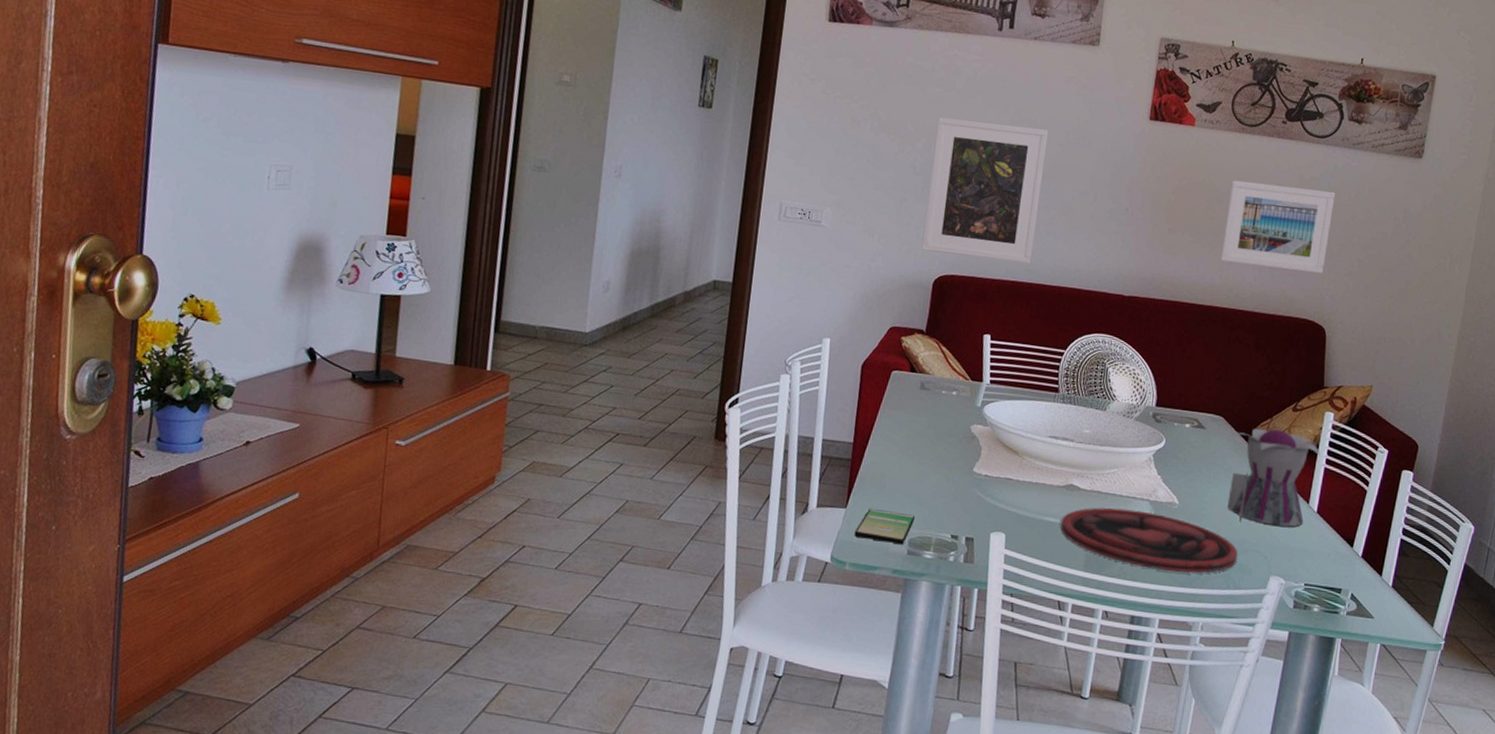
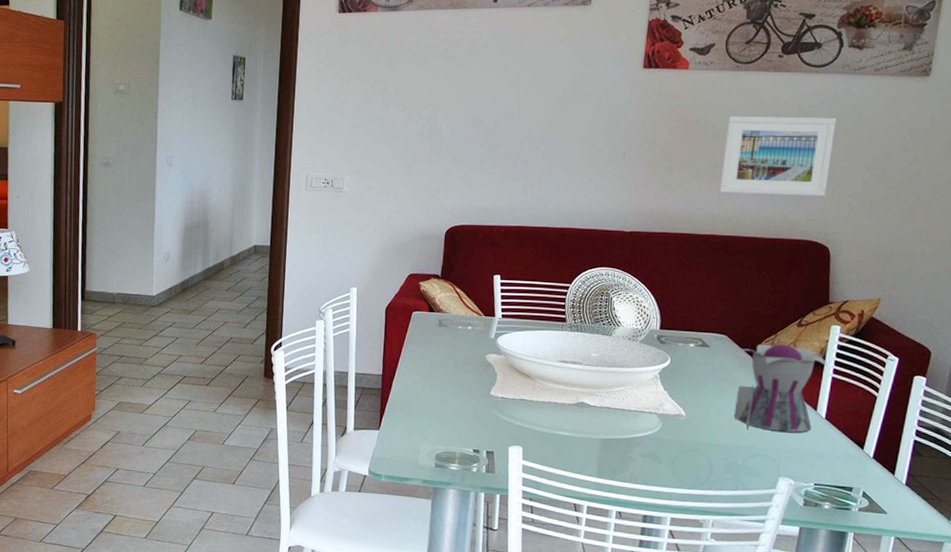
smartphone: present [854,508,915,545] -> none [387,429,440,459]
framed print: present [921,117,1049,265] -> none [433,86,546,210]
plate: present [1060,507,1238,574] -> none [573,421,746,477]

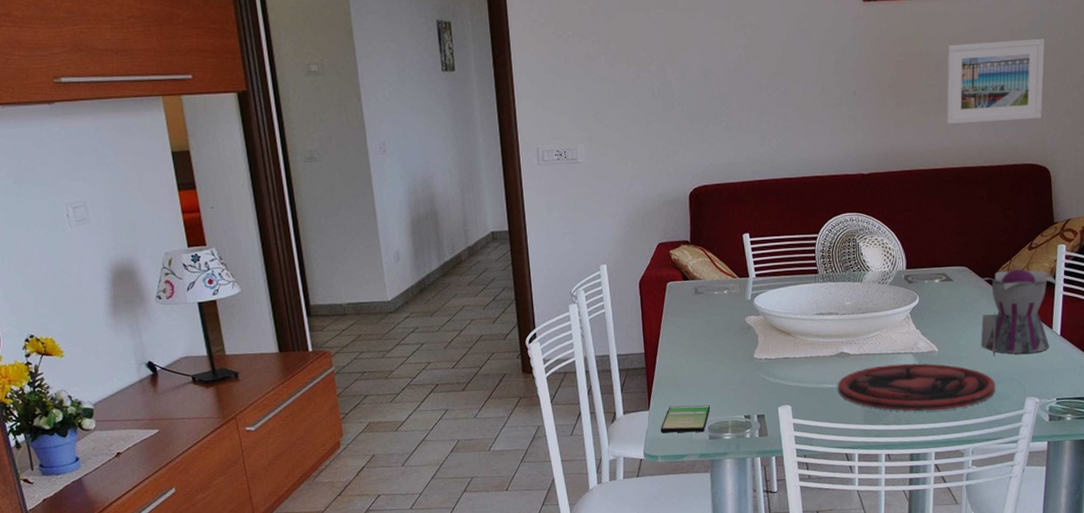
smartphone: none [387,429,440,459] -> present [660,405,710,433]
plate: none [573,421,746,477] -> present [838,363,995,412]

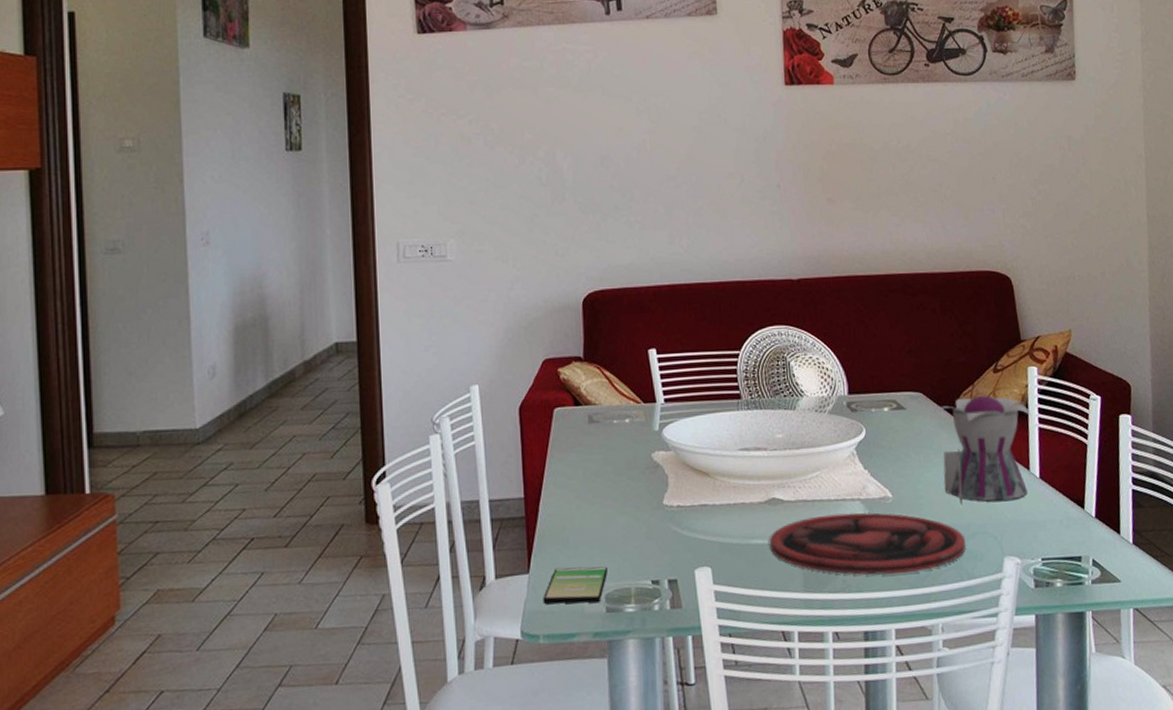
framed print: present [946,38,1045,124] -> none [883,130,998,224]

